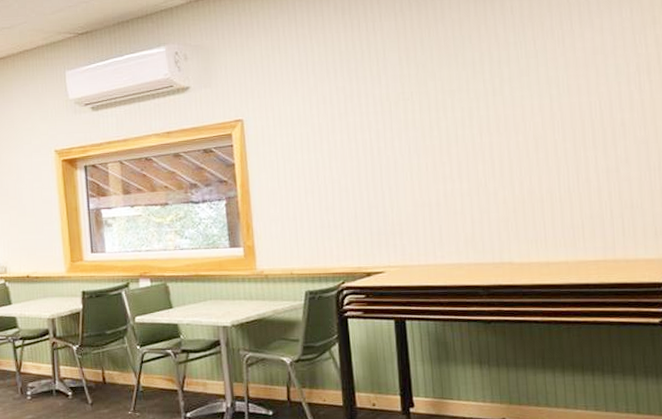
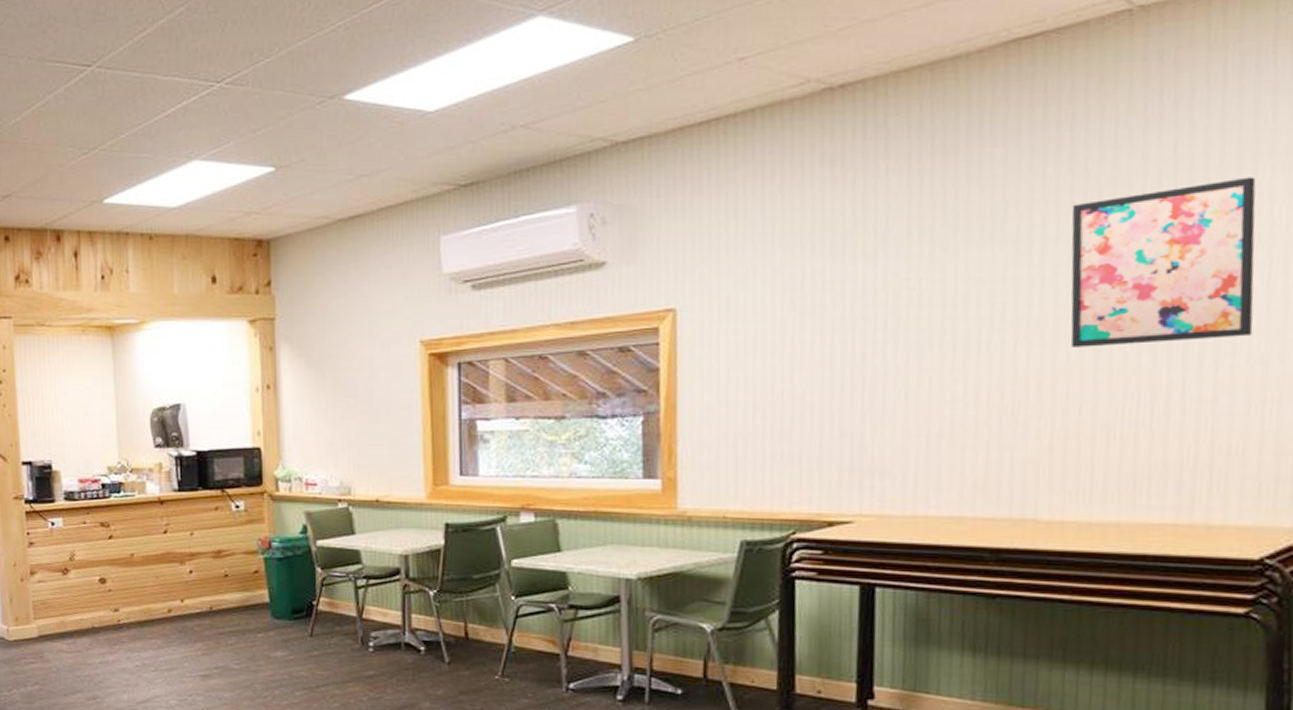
wall art: none [506,16,635,137] -> present [1070,177,1256,347]

